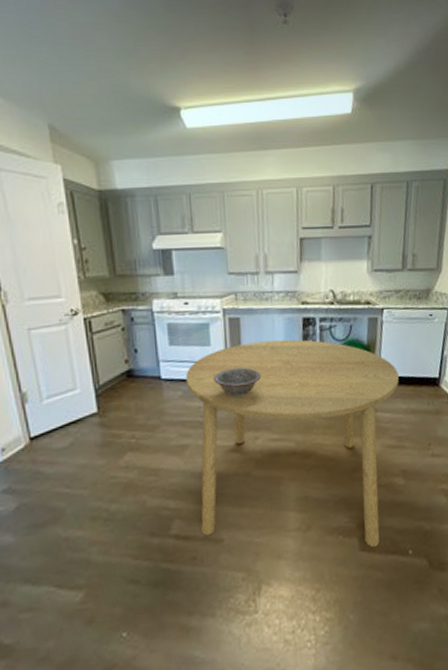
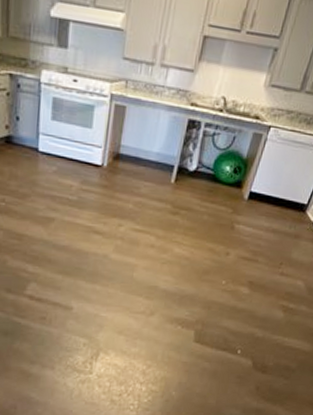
dining table: present [185,339,399,548] -> none [54,133,269,342]
decorative bowl: present [214,367,262,398] -> none [89,154,137,185]

